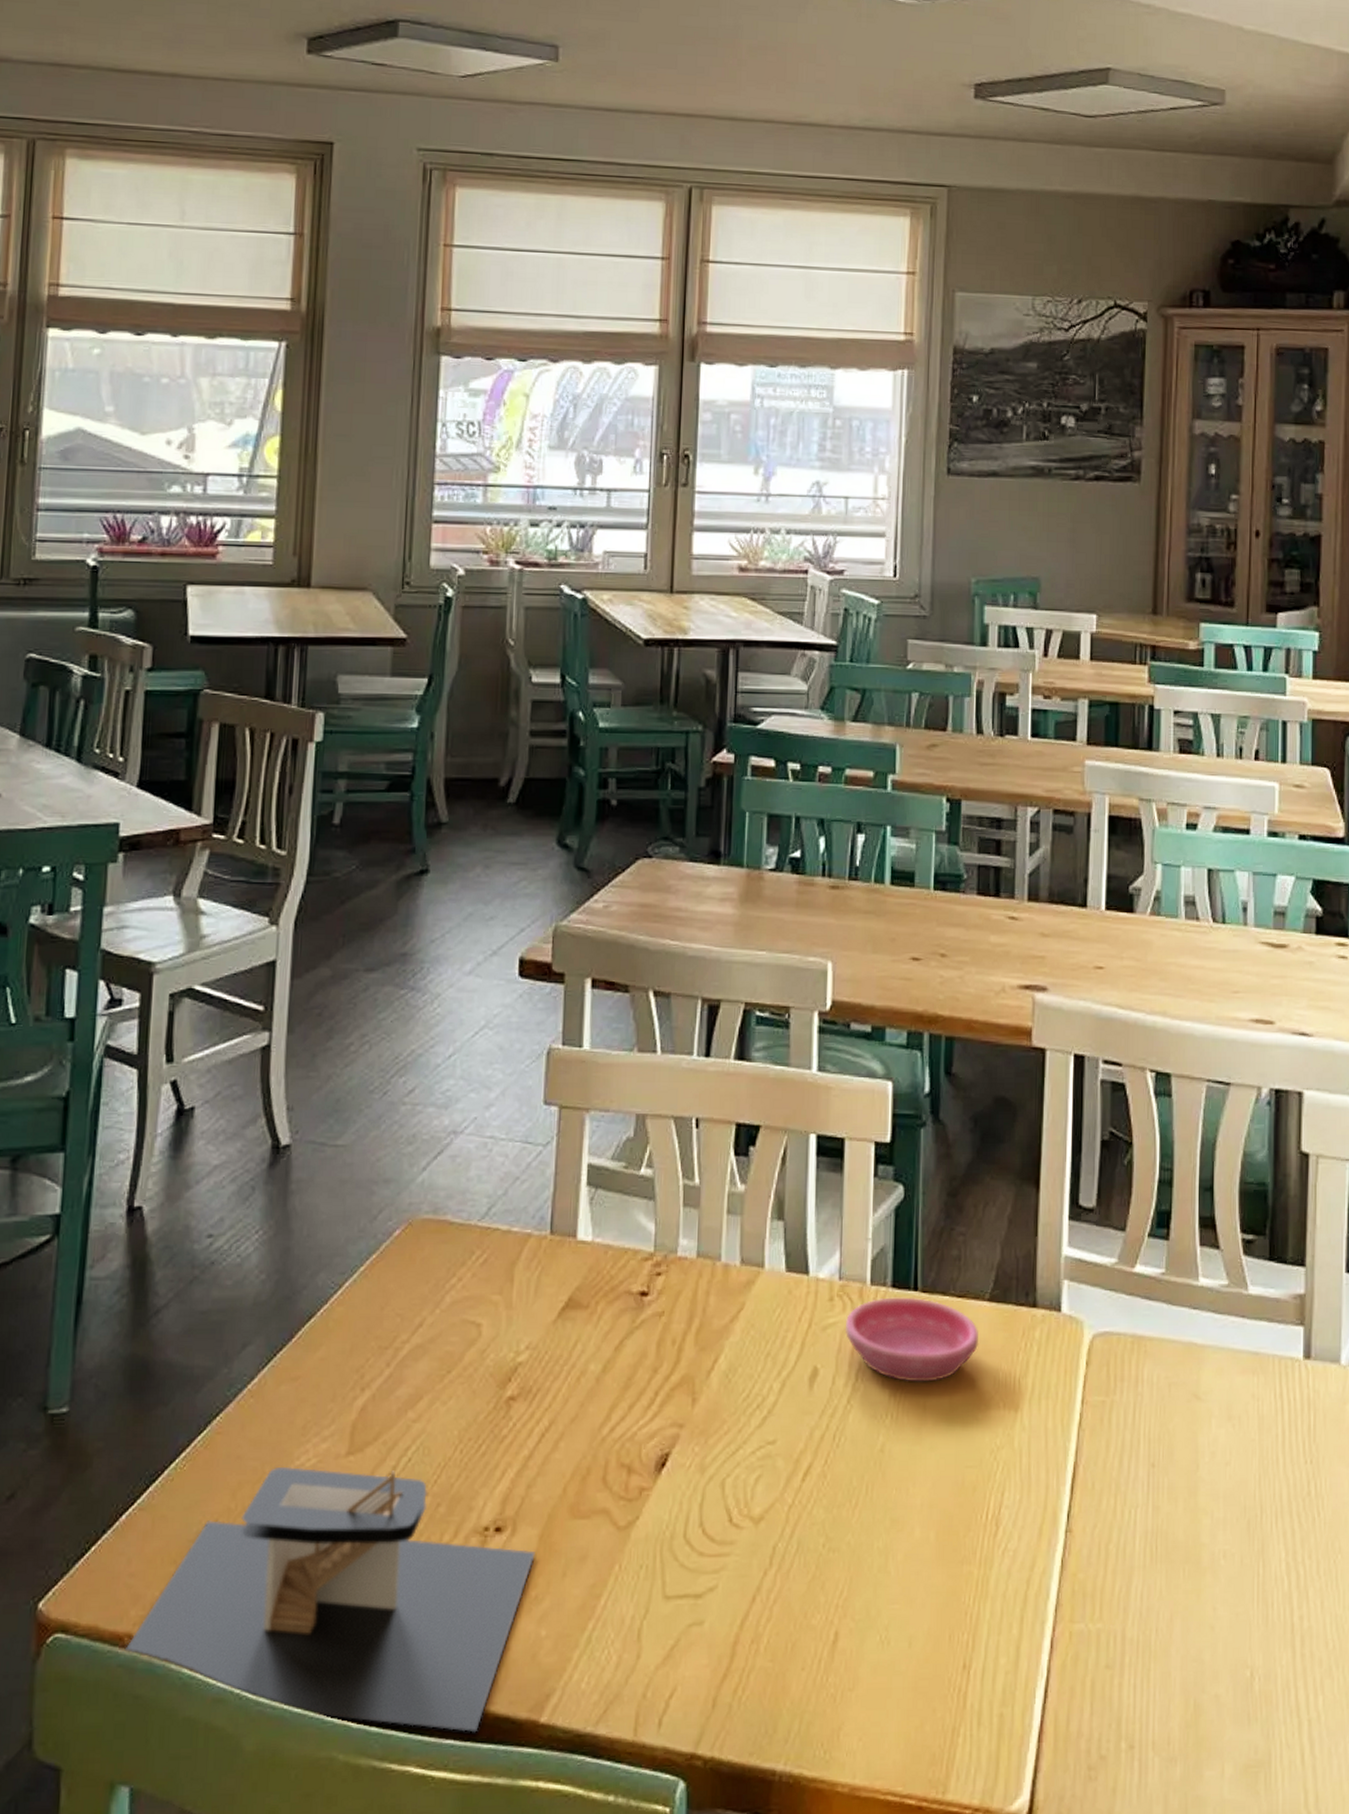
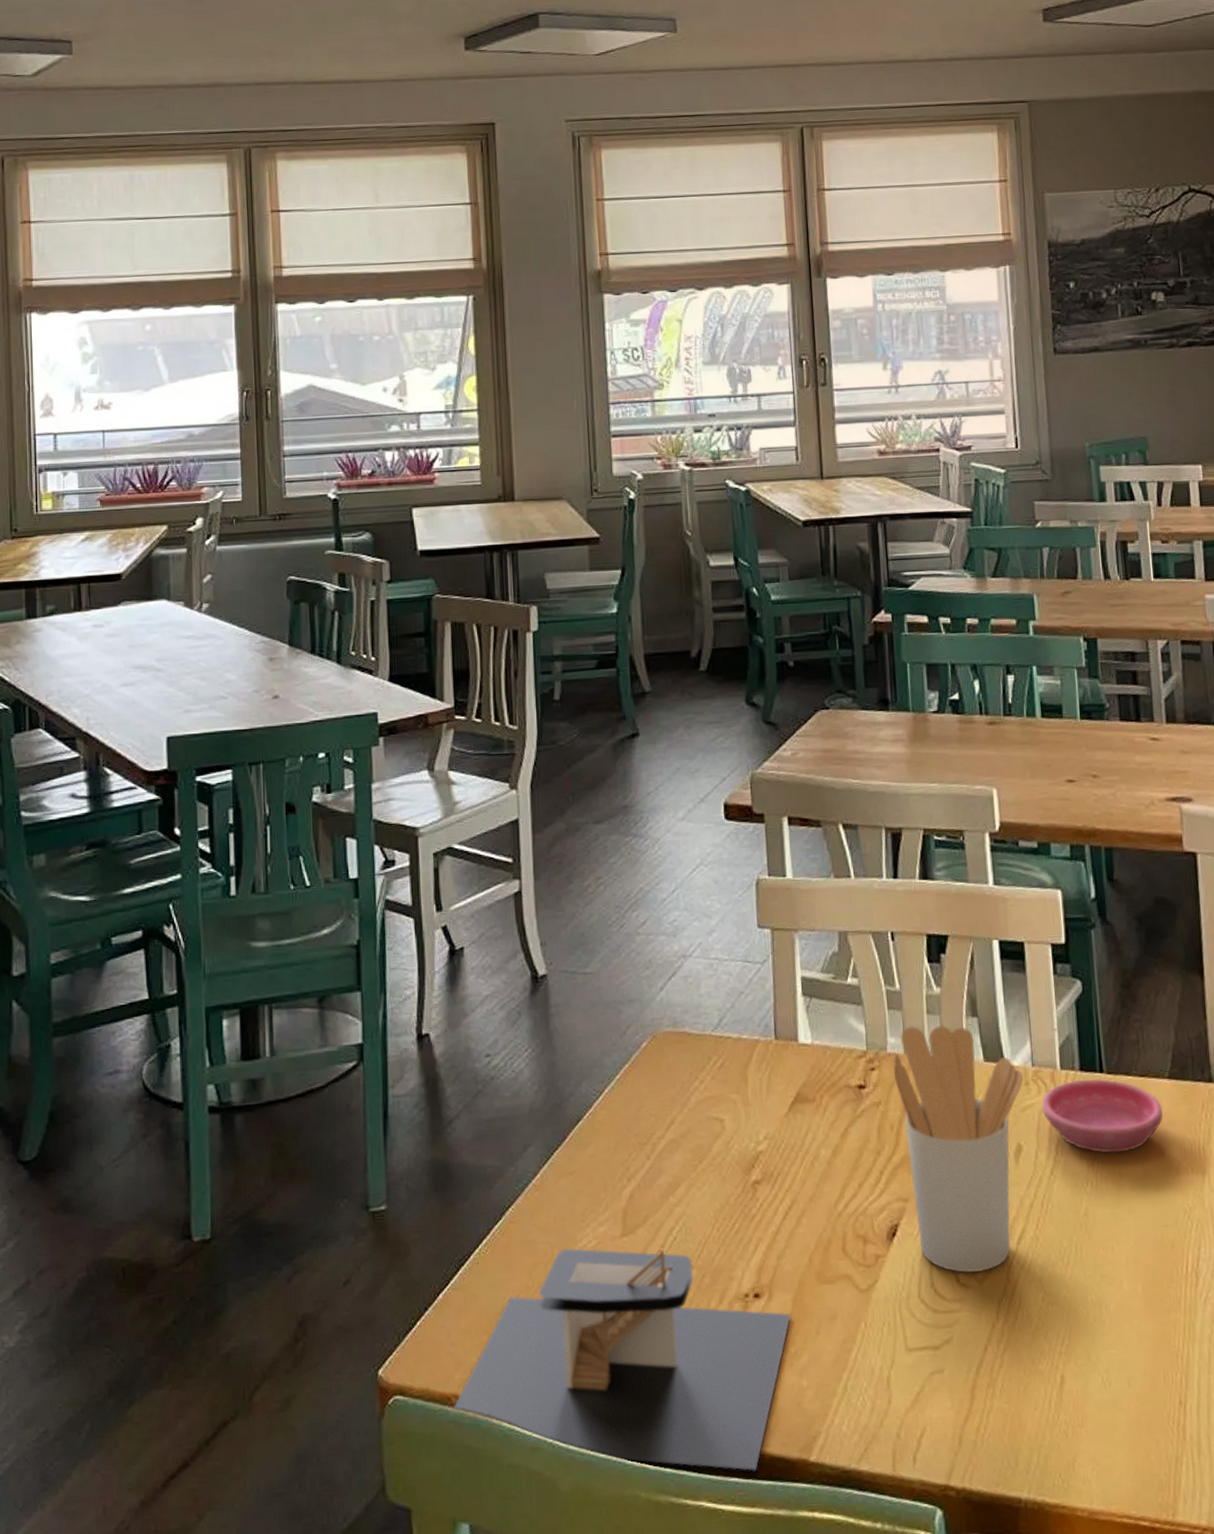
utensil holder: none [681,1227,829,1511] -> present [893,1026,1024,1273]

